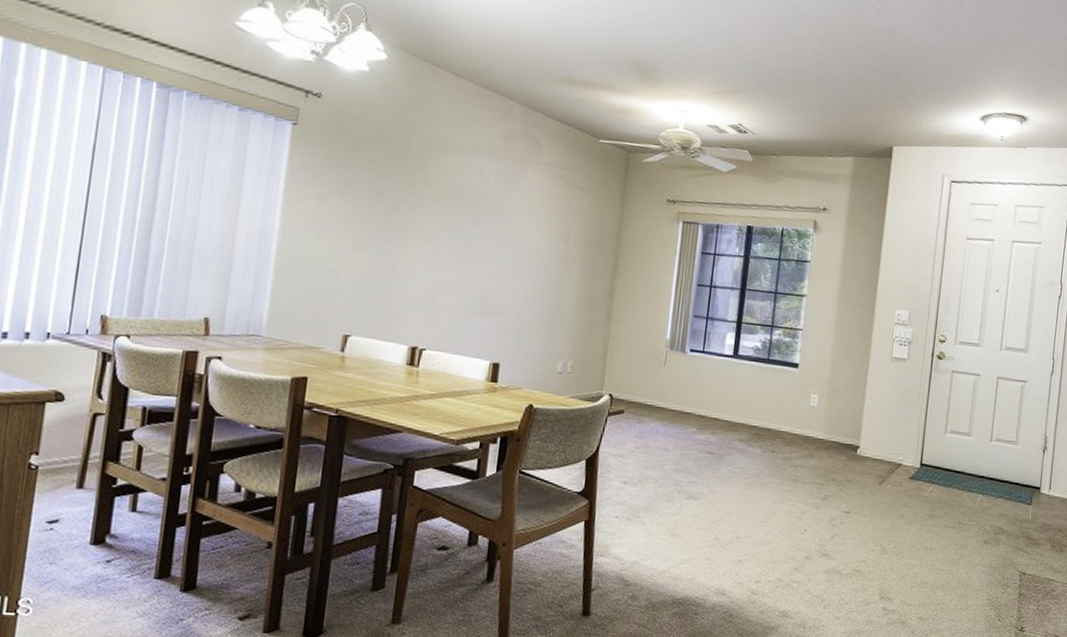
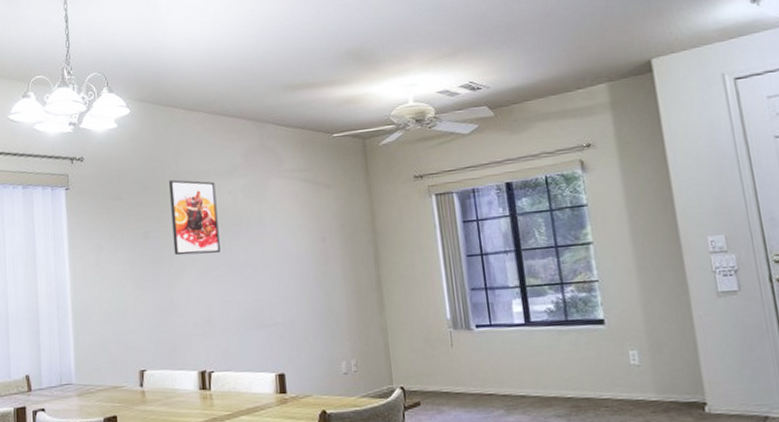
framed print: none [407,144,467,232] -> present [169,180,220,256]

